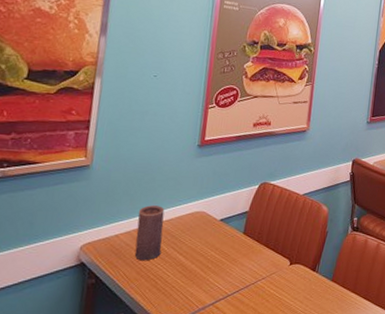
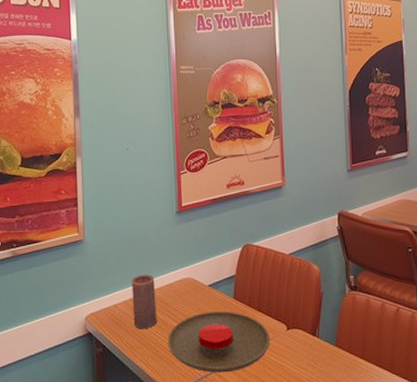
plate: none [168,245,273,305] -> present [168,312,271,373]

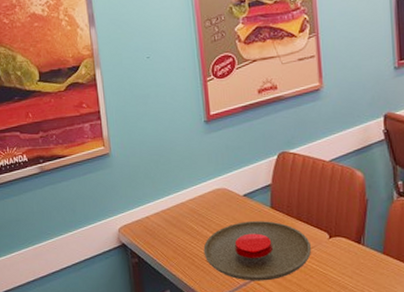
candle: present [131,274,157,329] -> none [162,186,192,240]

